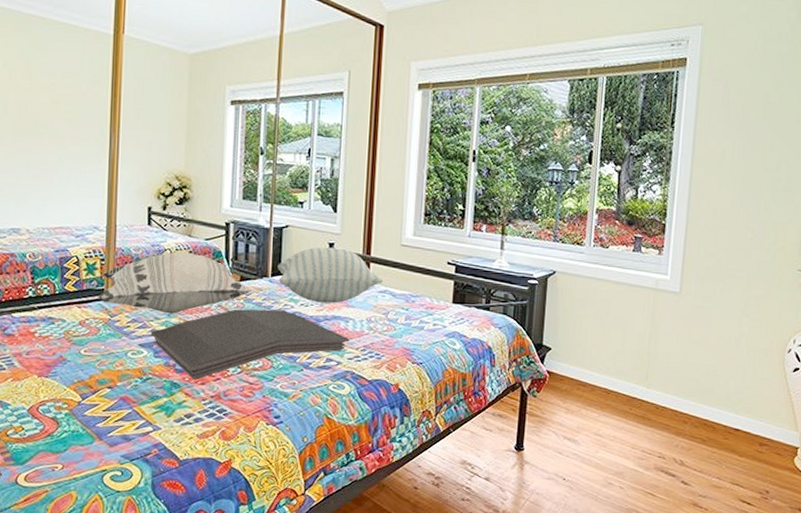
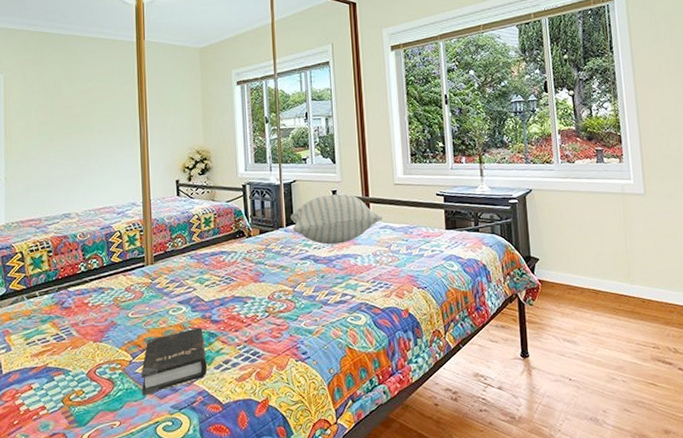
hardback book: none [90,375,166,440] -> present [141,327,207,395]
decorative pillow: present [98,252,251,314] -> none [140,215,270,271]
serving tray: present [150,309,350,380] -> none [187,255,361,328]

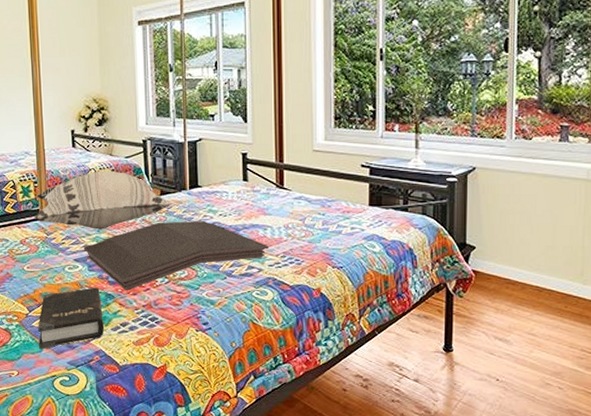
decorative pillow: none [140,215,270,271] -> present [35,171,172,230]
serving tray: none [187,255,361,328] -> present [83,221,270,290]
pillow: present [290,193,382,245] -> none [195,157,297,212]

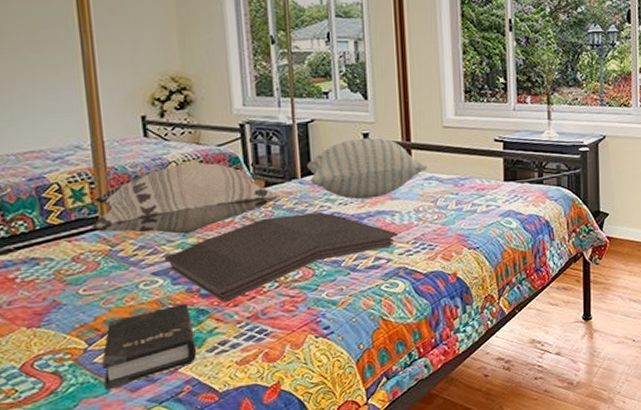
pillow: none [195,157,297,212] -> present [307,137,427,199]

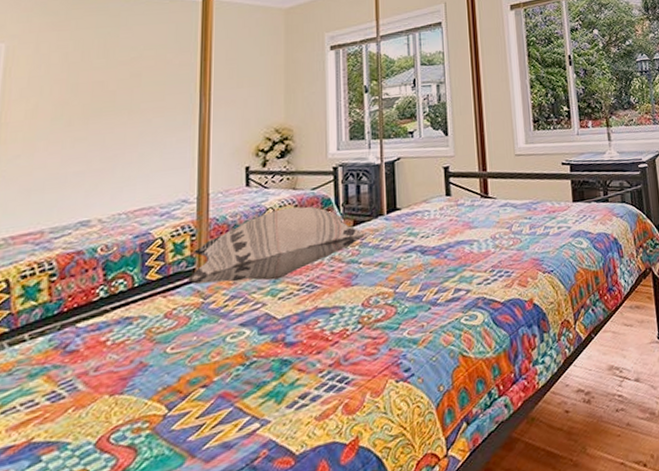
hardback book: present [102,303,196,389] -> none [179,354,275,462]
serving tray: present [164,212,399,302] -> none [253,247,477,350]
pillow: present [307,137,427,199] -> none [393,169,502,232]

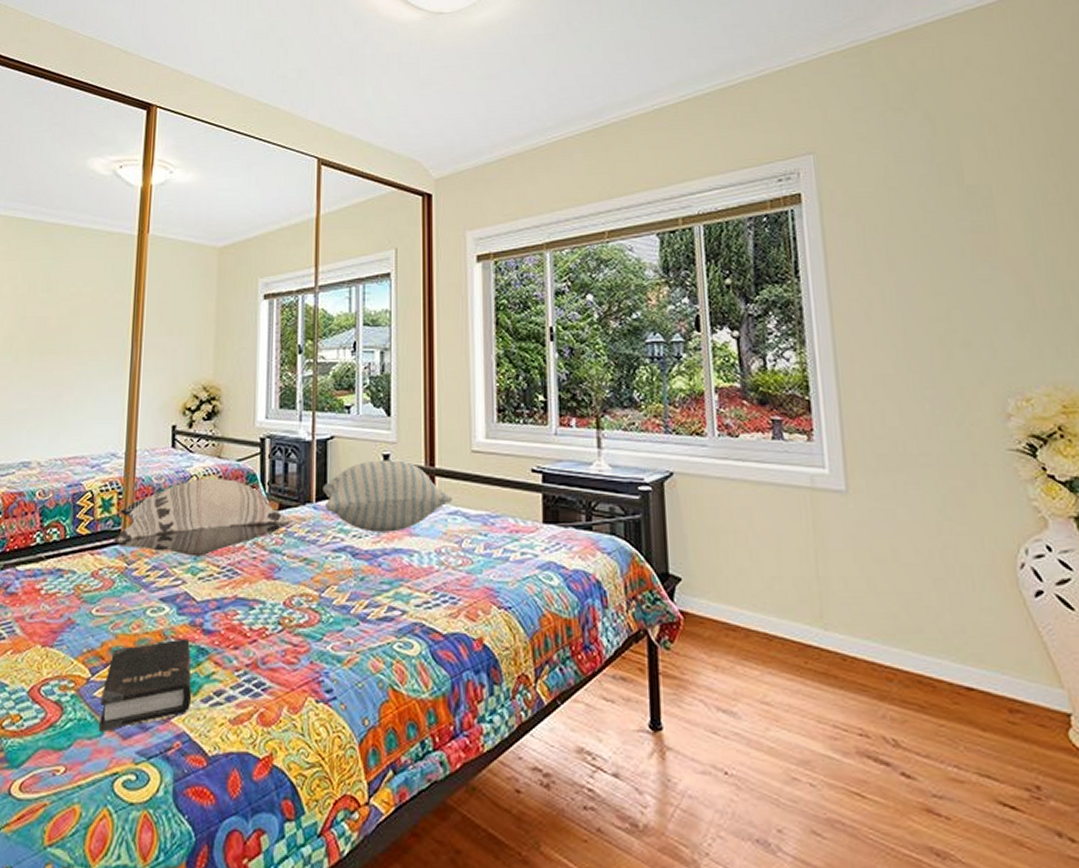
hardback book: none [179,354,275,462] -> present [99,638,191,731]
pillow: none [393,169,502,232] -> present [323,460,452,532]

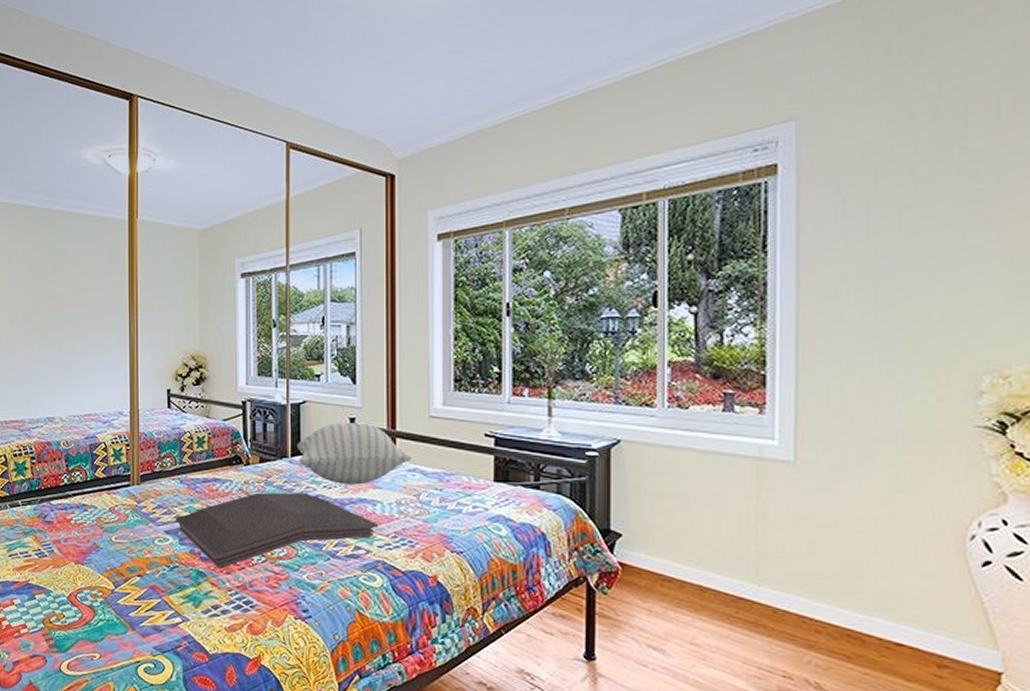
hardback book: present [99,638,191,731] -> none [124,563,193,630]
decorative pillow: present [114,477,292,557] -> none [125,434,271,499]
serving tray: none [173,545,416,643] -> present [175,492,379,568]

